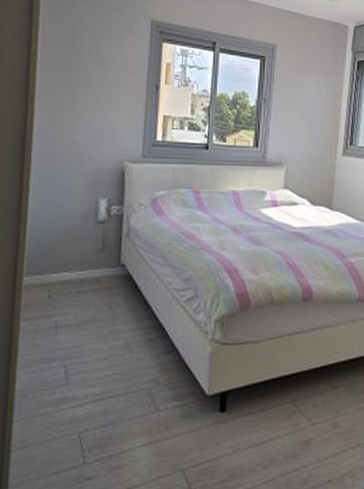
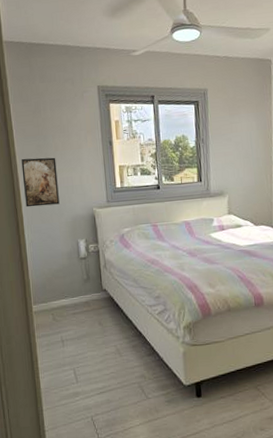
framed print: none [37,89,87,152] -> present [21,157,60,207]

